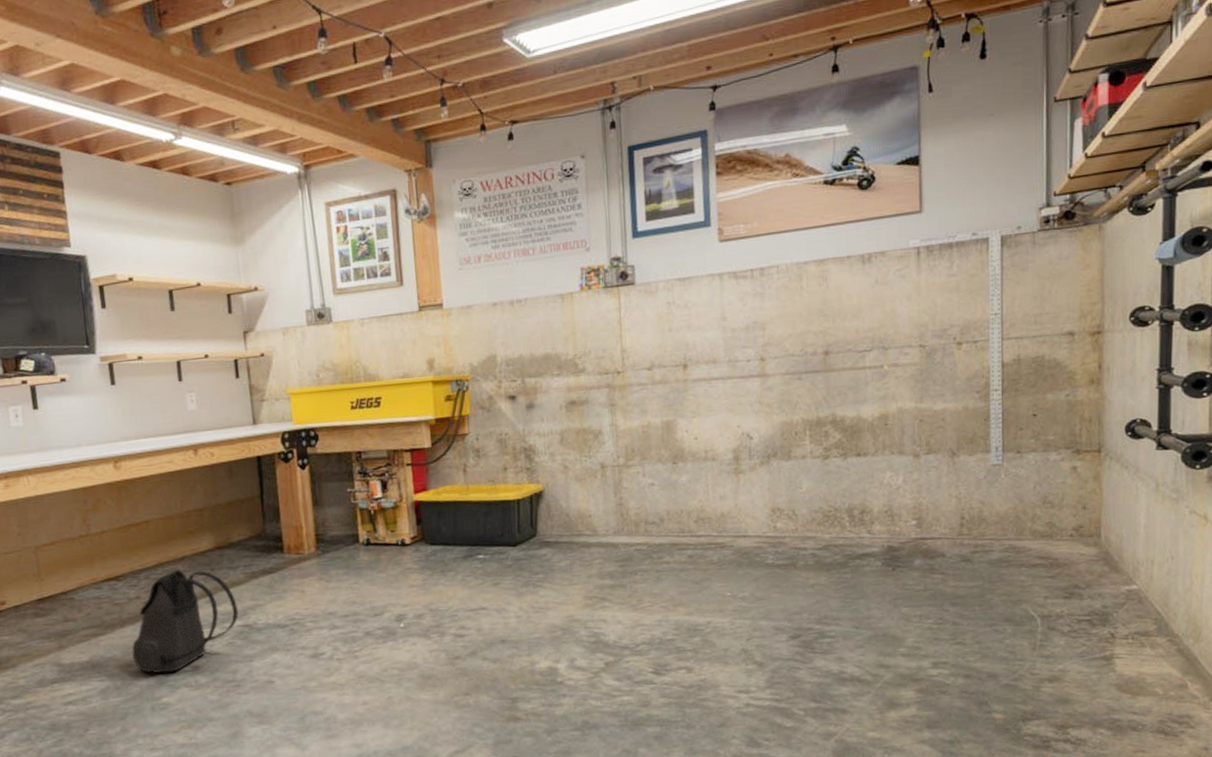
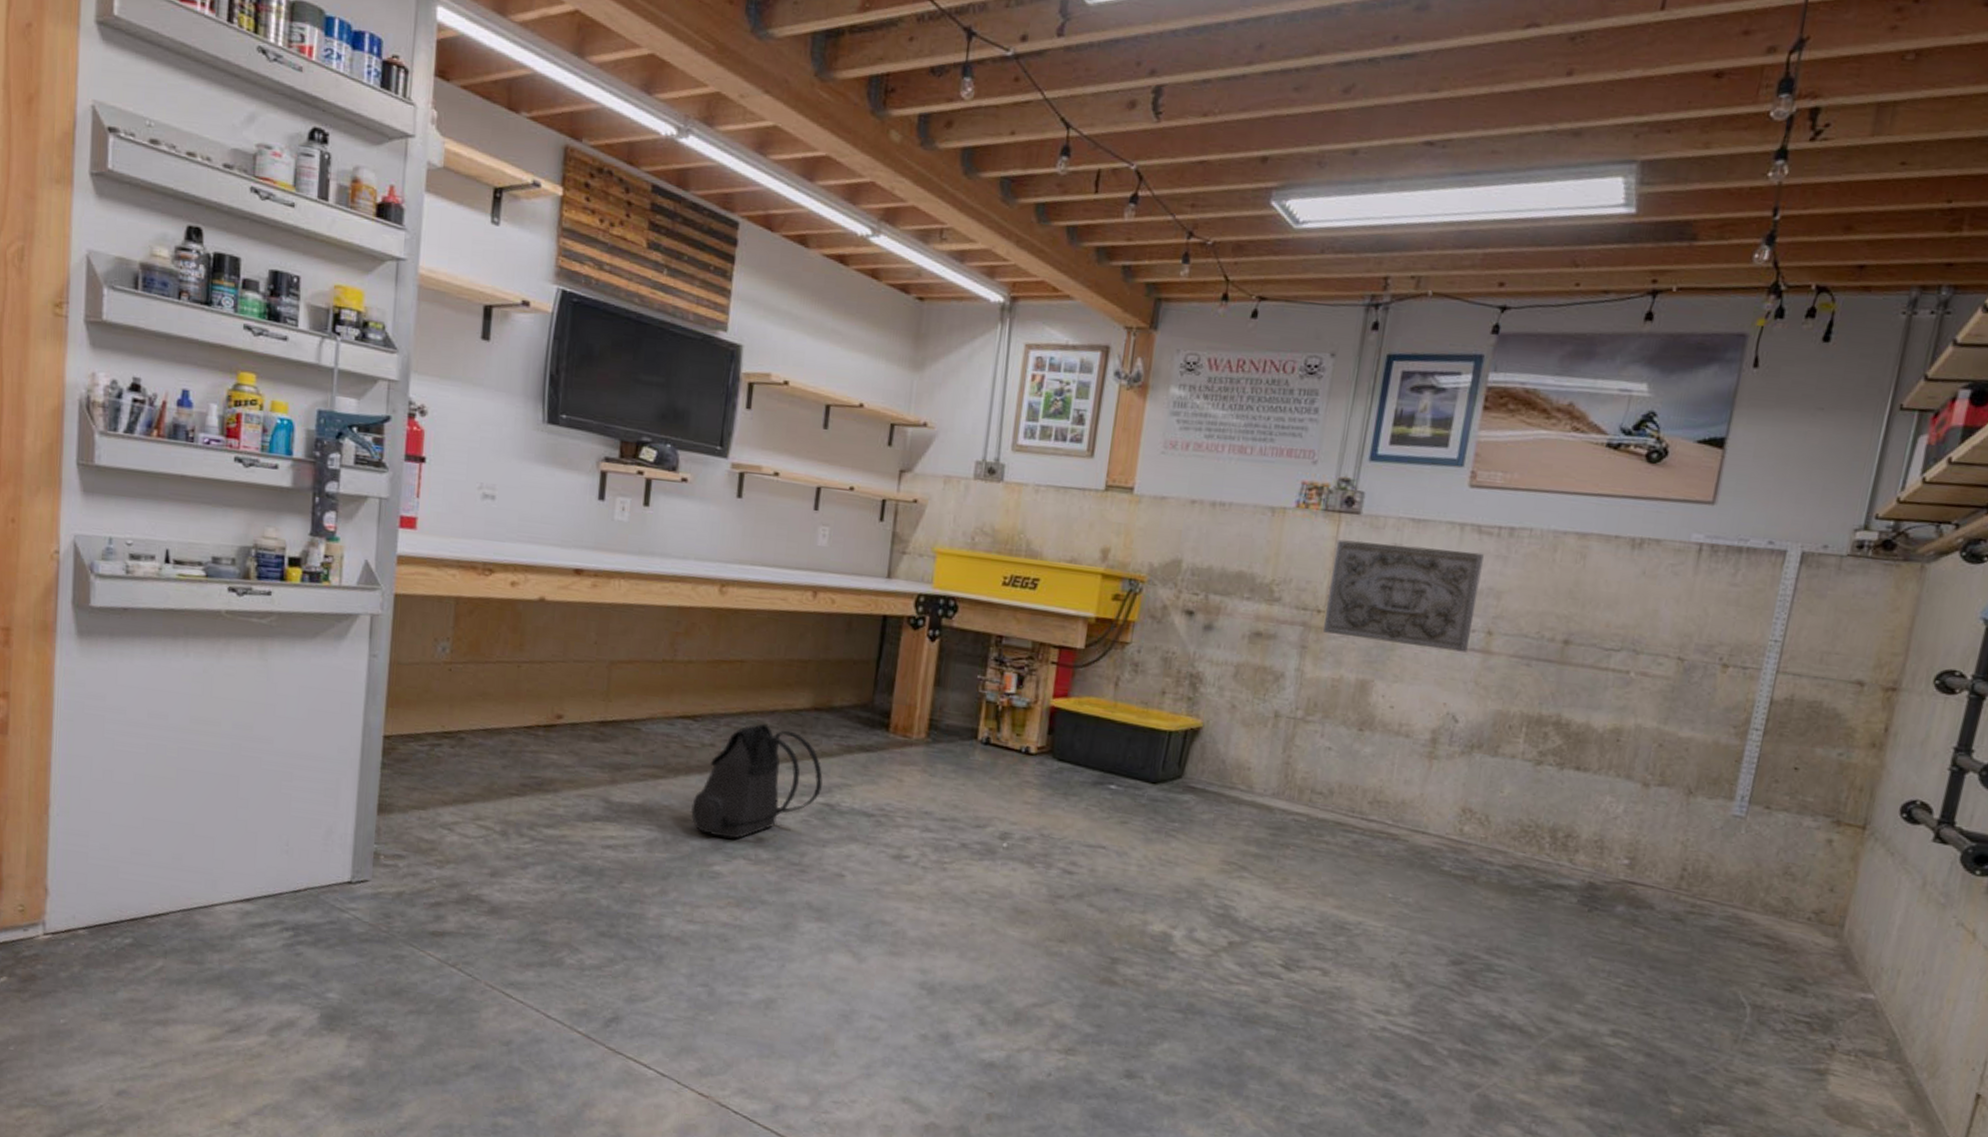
relief panel: none [620,294,747,389] -> present [1322,539,1484,653]

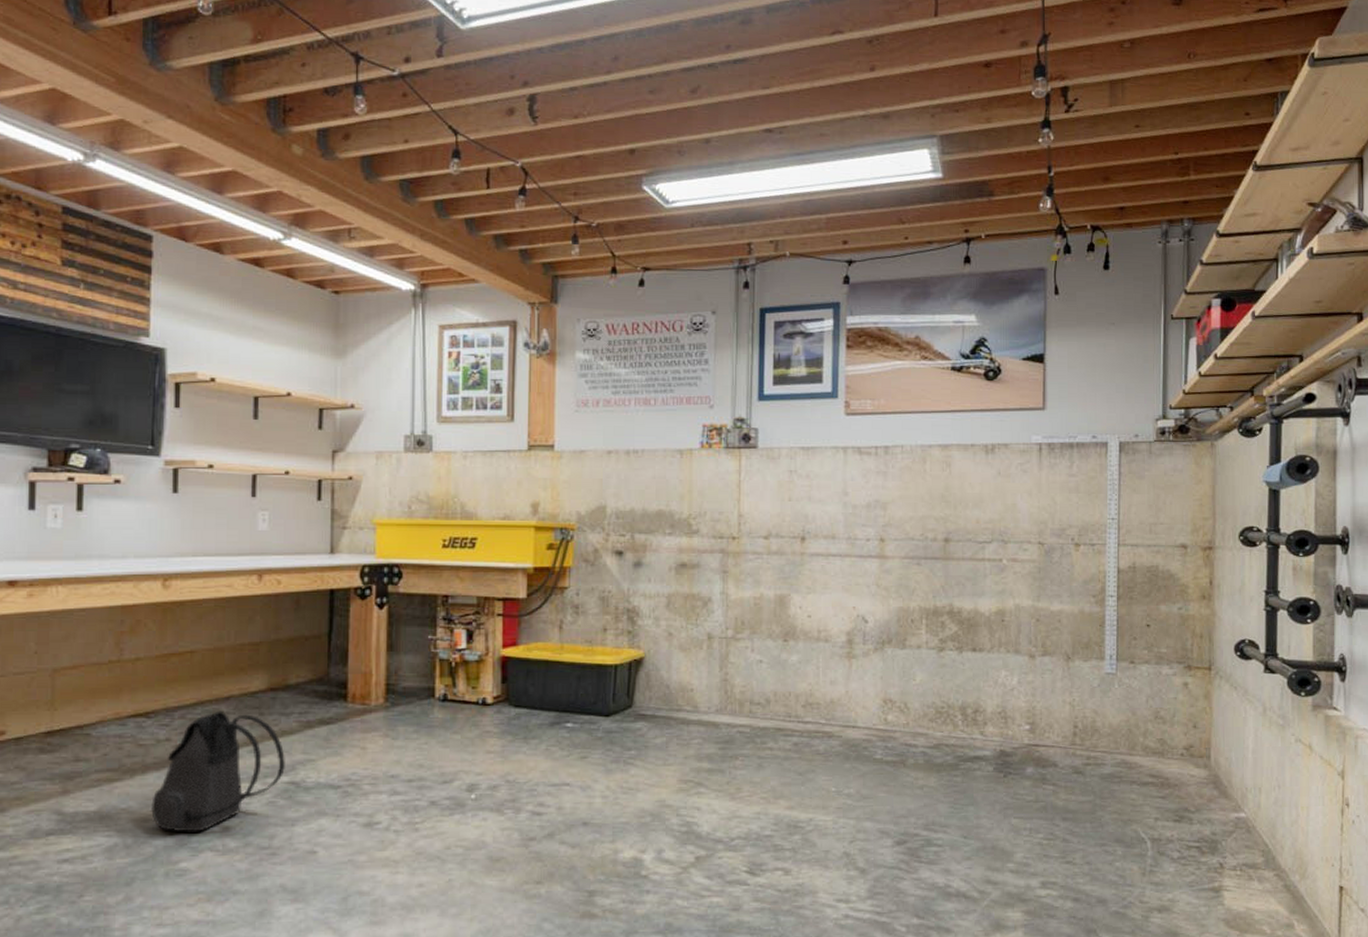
relief panel: present [1322,539,1484,653] -> none [739,471,867,559]

